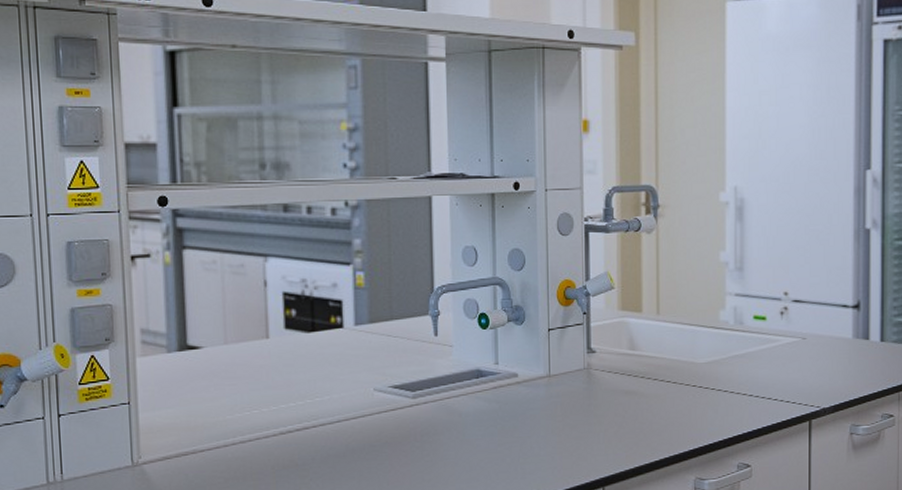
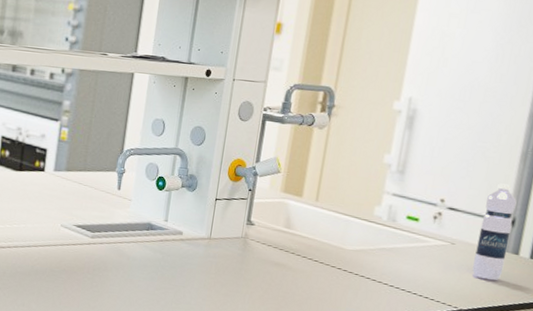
water bottle: none [828,266,858,371] -> present [472,183,517,280]

